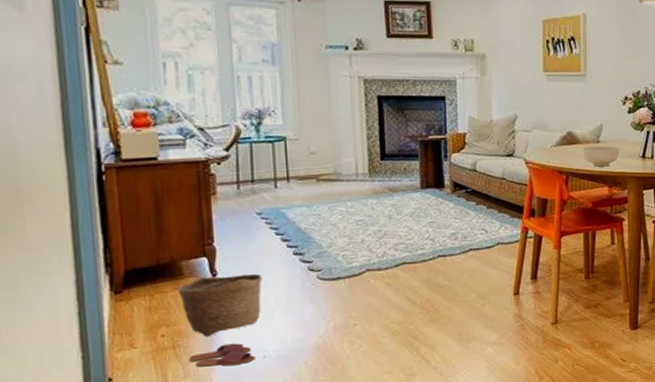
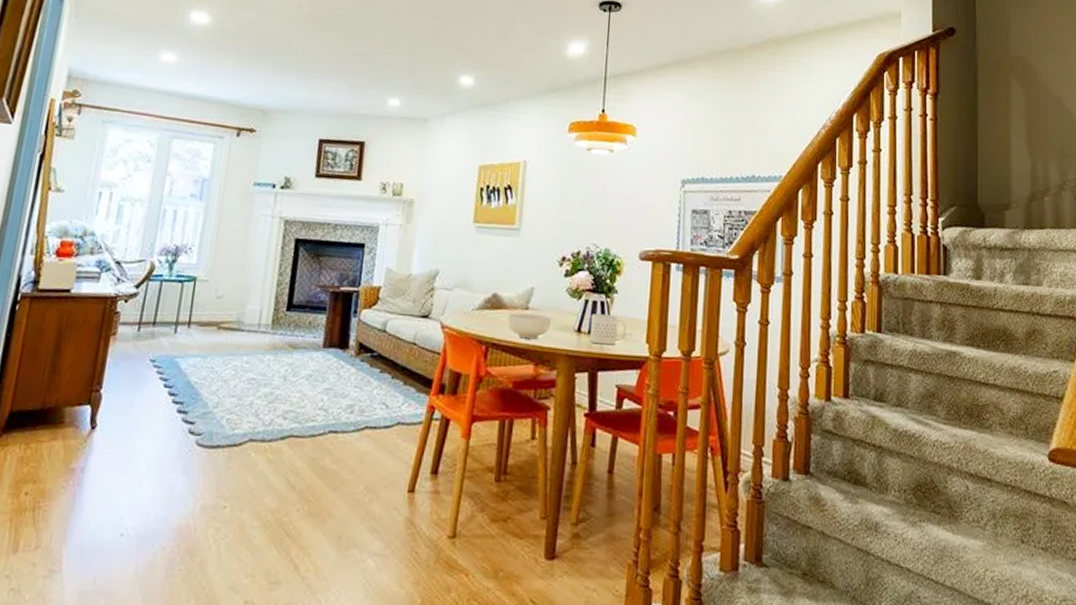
basket: present [178,273,263,337] -> none [53,428,141,501]
slippers: present [188,343,255,367] -> none [44,512,112,541]

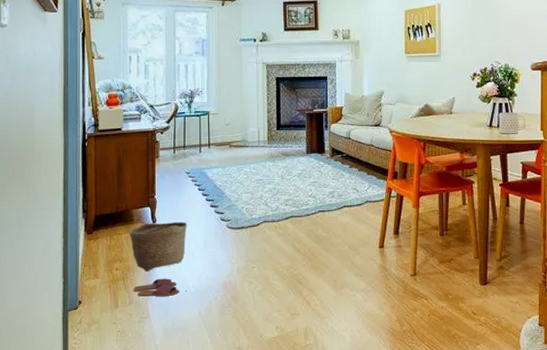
slippers: none [44,512,112,541] -> present [133,278,179,296]
basket: none [53,428,141,501] -> present [129,221,188,272]
bowl: present [507,313,552,340] -> none [437,116,470,135]

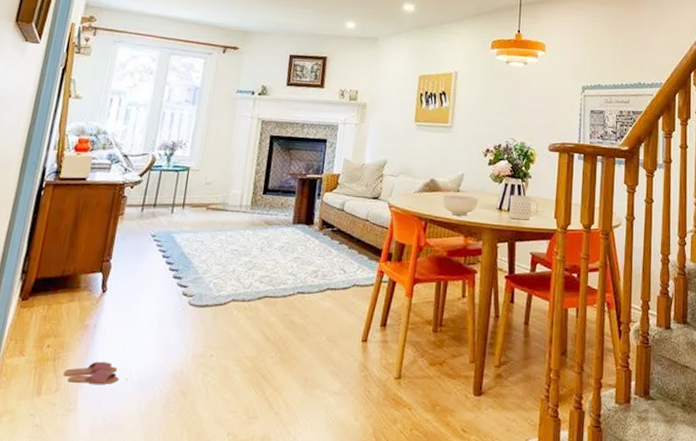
basket: present [129,221,188,272] -> none [71,292,143,352]
bowl: none [437,116,470,135] -> present [442,194,478,216]

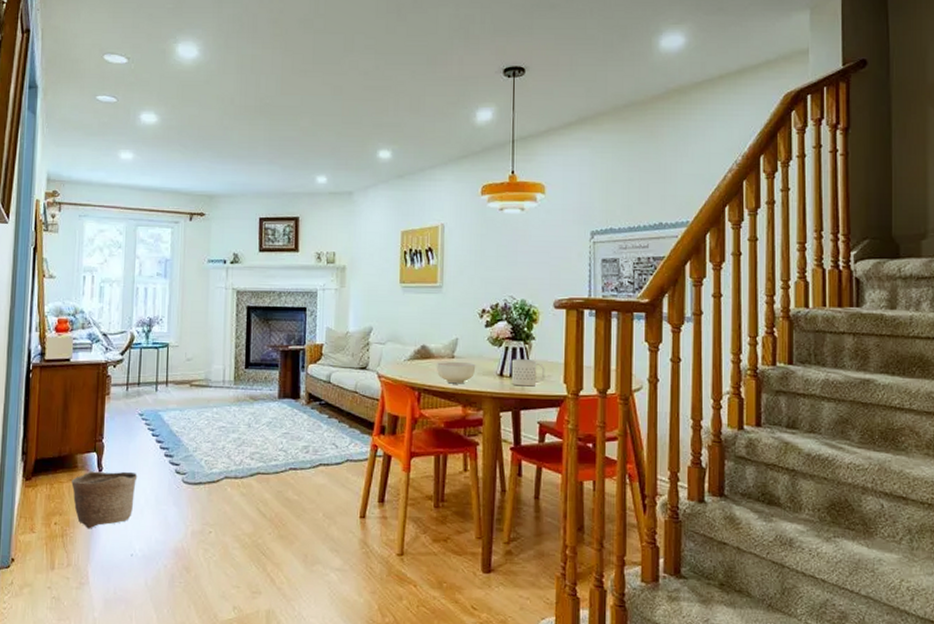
slippers: present [63,361,119,384] -> none [72,538,124,560]
basket: none [71,292,143,352] -> present [71,471,138,529]

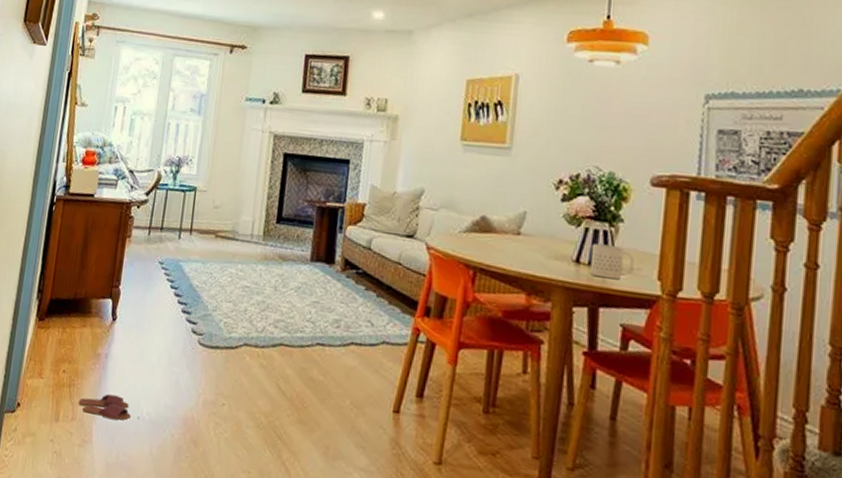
basket: present [71,471,138,529] -> none [83,319,152,382]
slippers: none [72,538,124,560] -> present [78,393,131,420]
bowl: present [436,361,476,384] -> none [497,238,547,268]

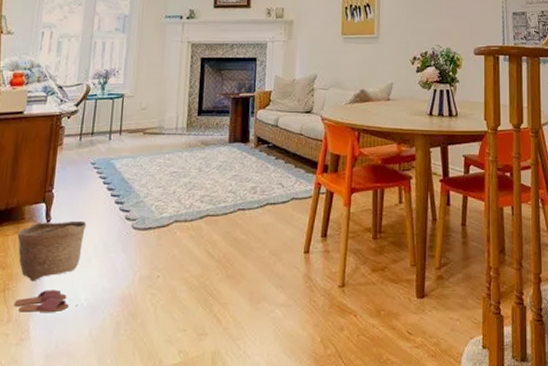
basket: none [83,319,152,382] -> present [17,220,87,282]
mug: present [589,243,634,280] -> none [439,100,468,124]

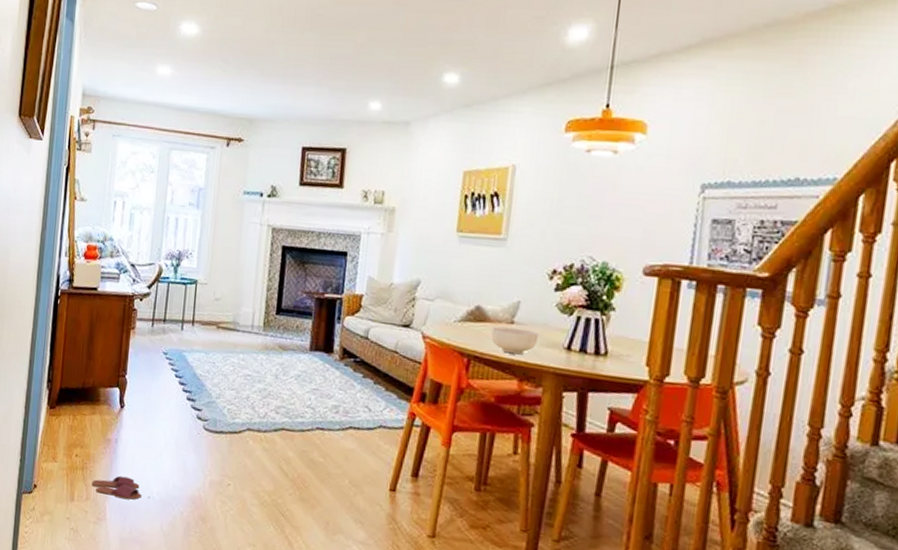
basket: present [17,220,87,282] -> none [93,406,159,465]
bowl: none [373,103,409,124] -> present [491,326,539,355]

